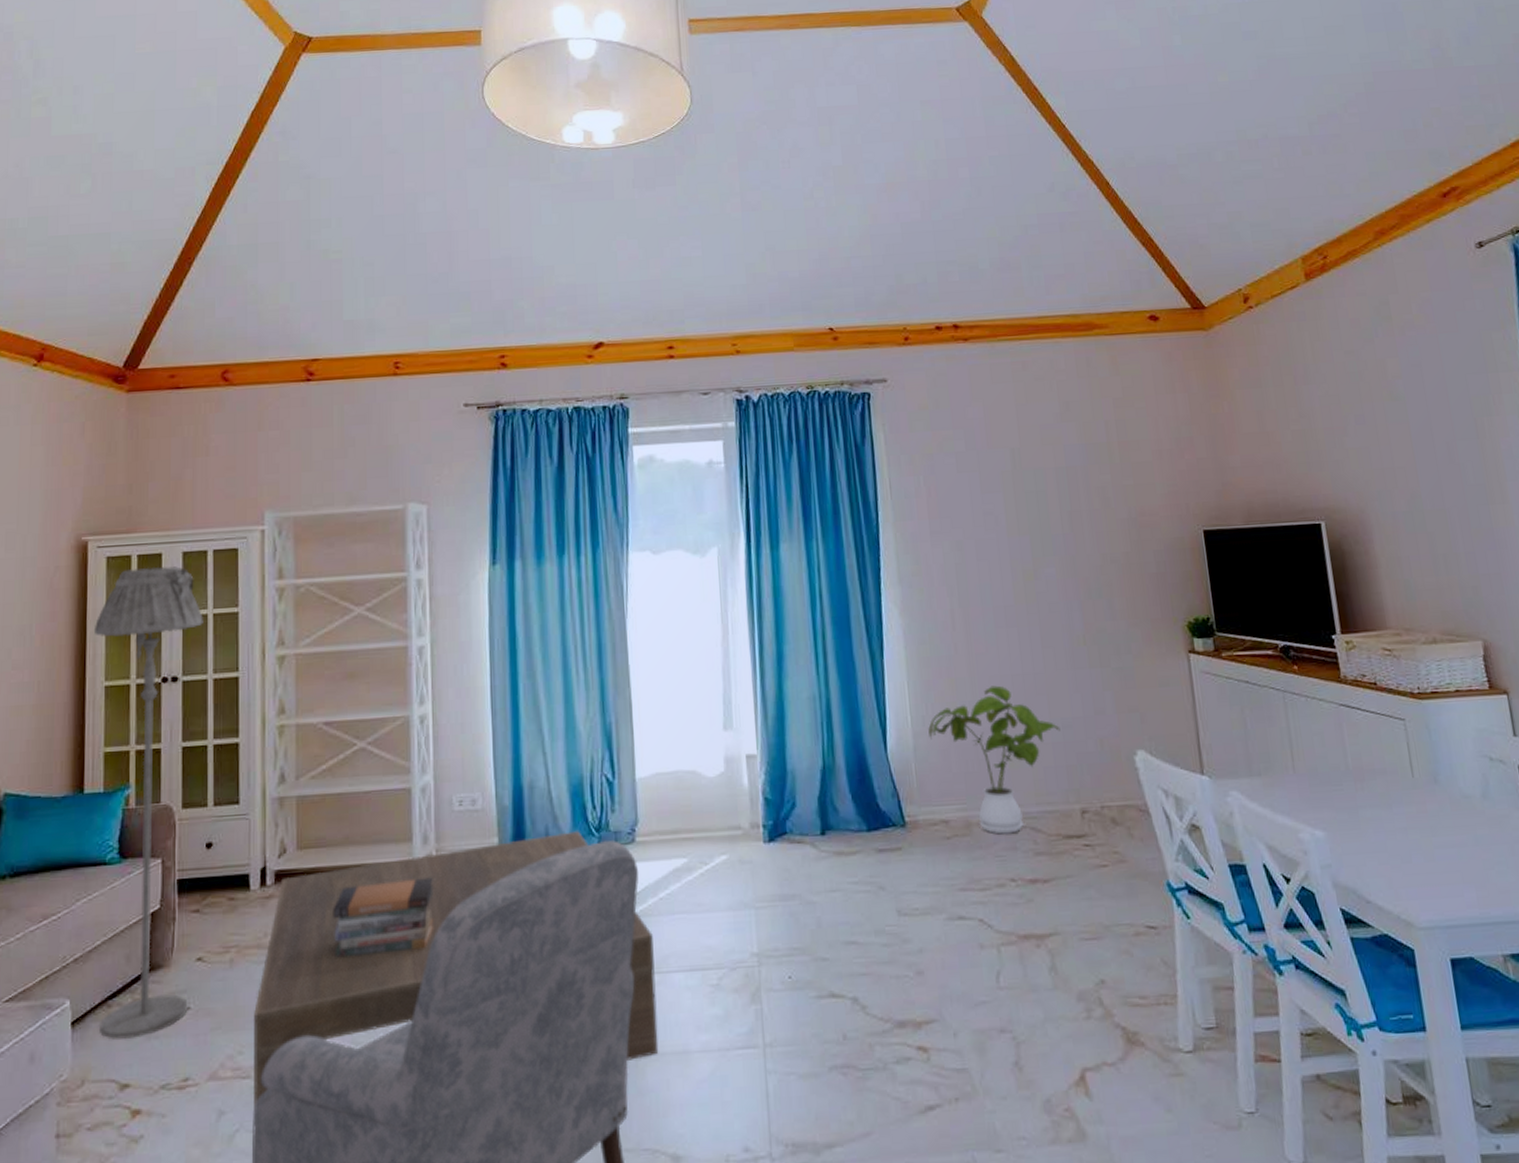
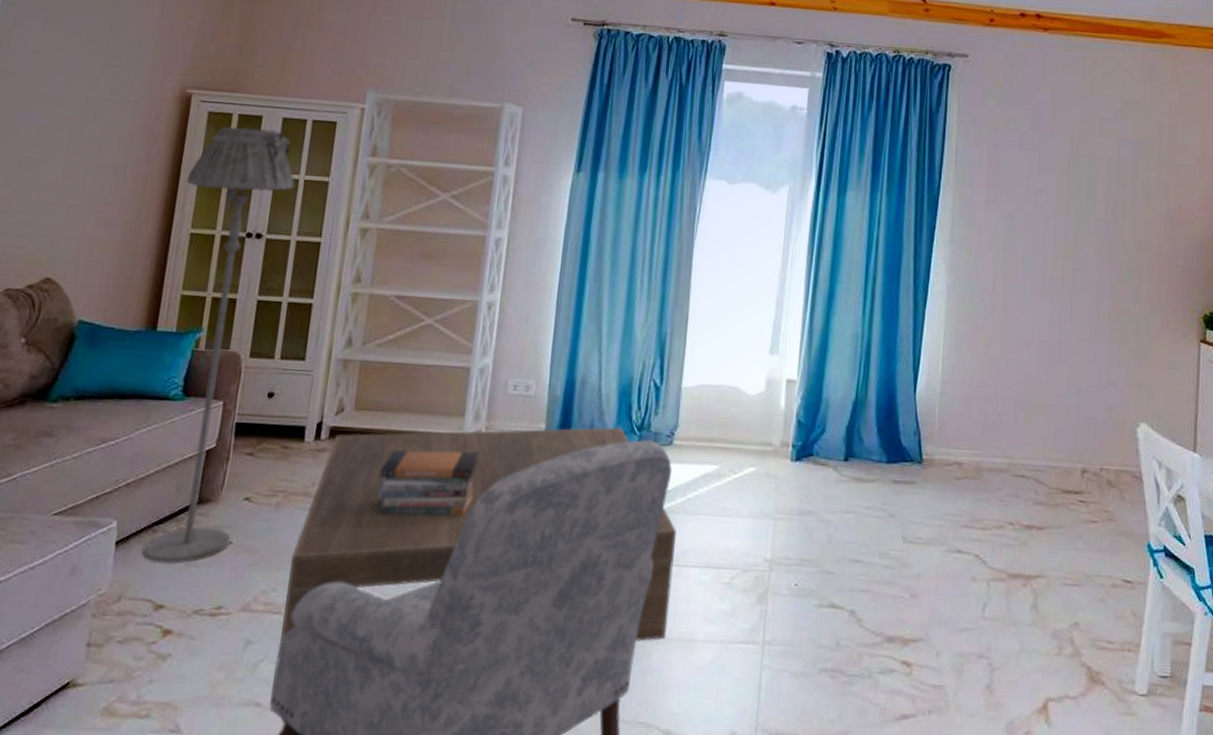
house plant: present [928,685,1061,834] -> none [956,347,1075,482]

